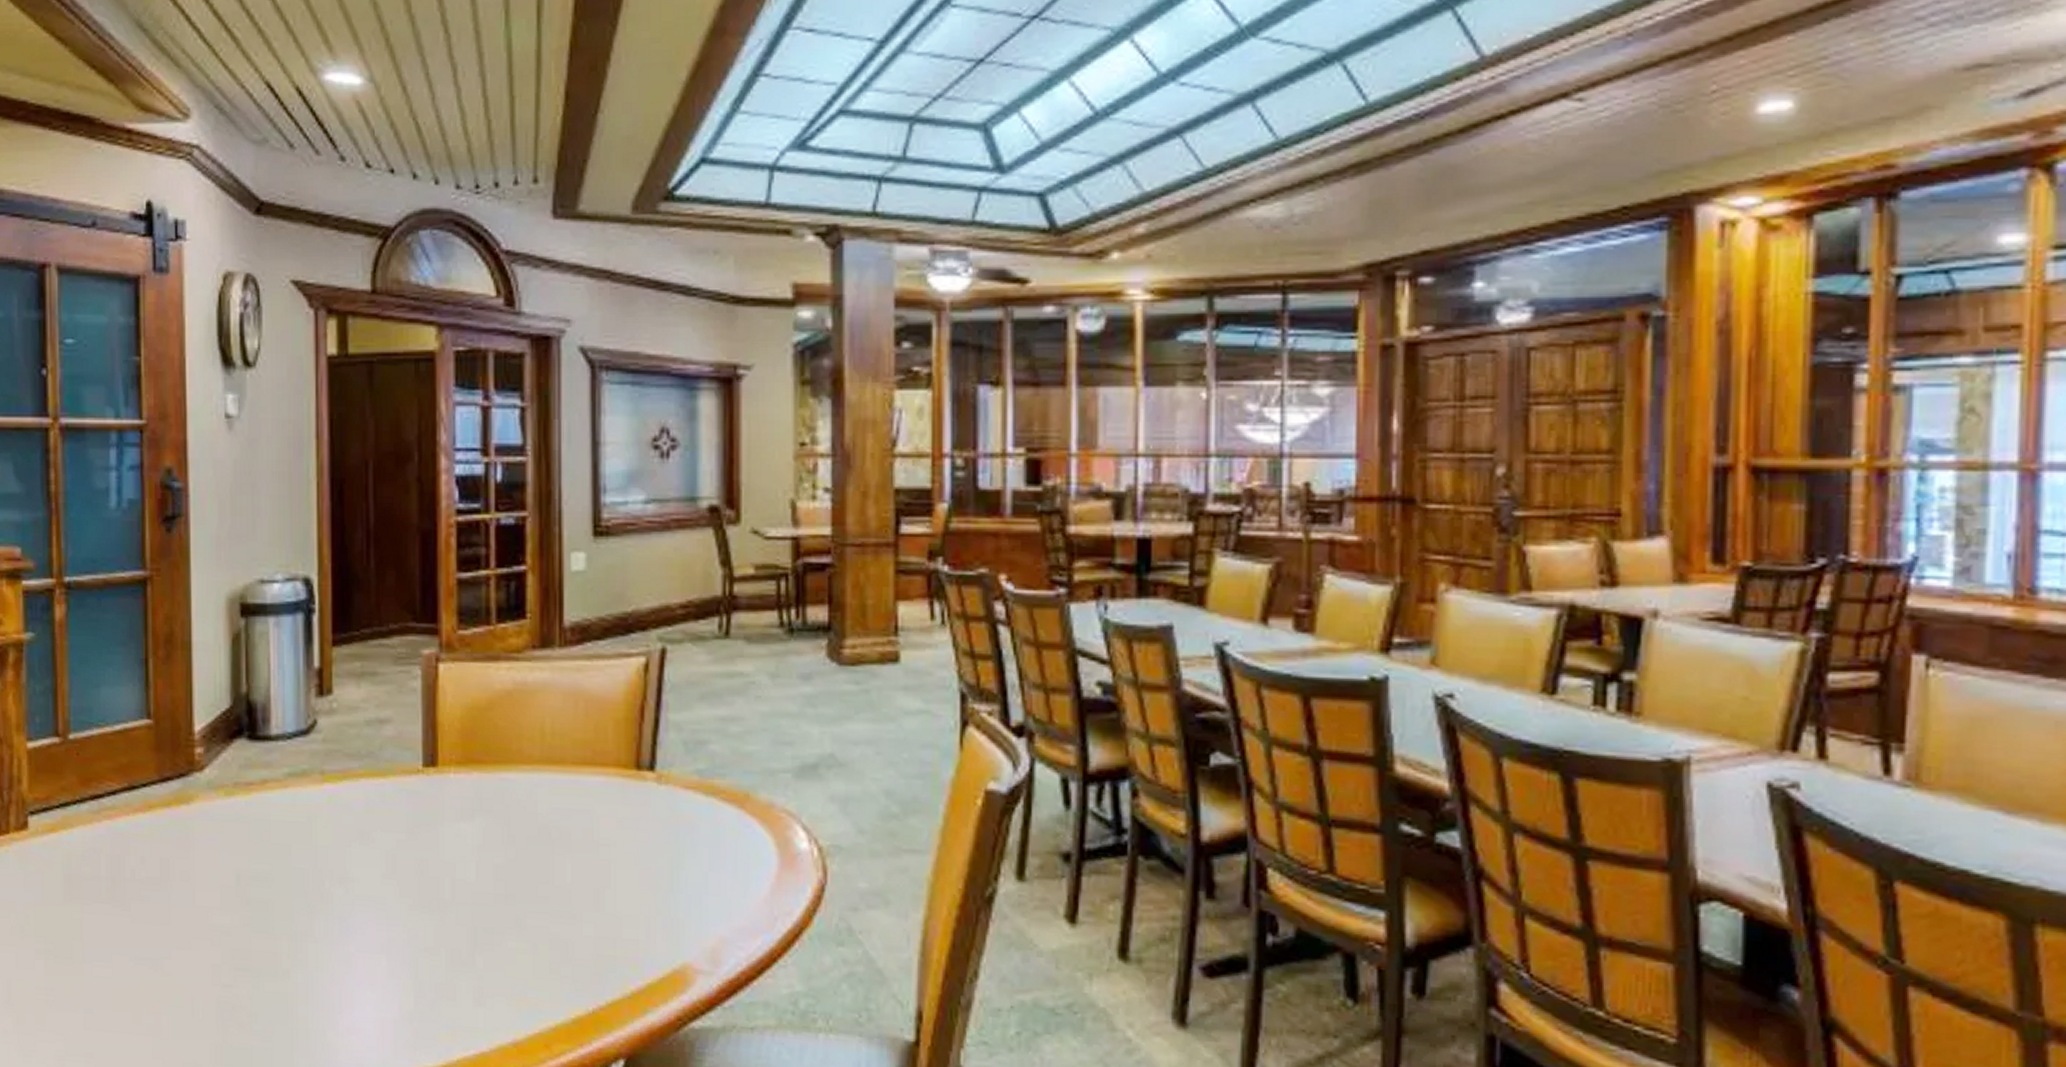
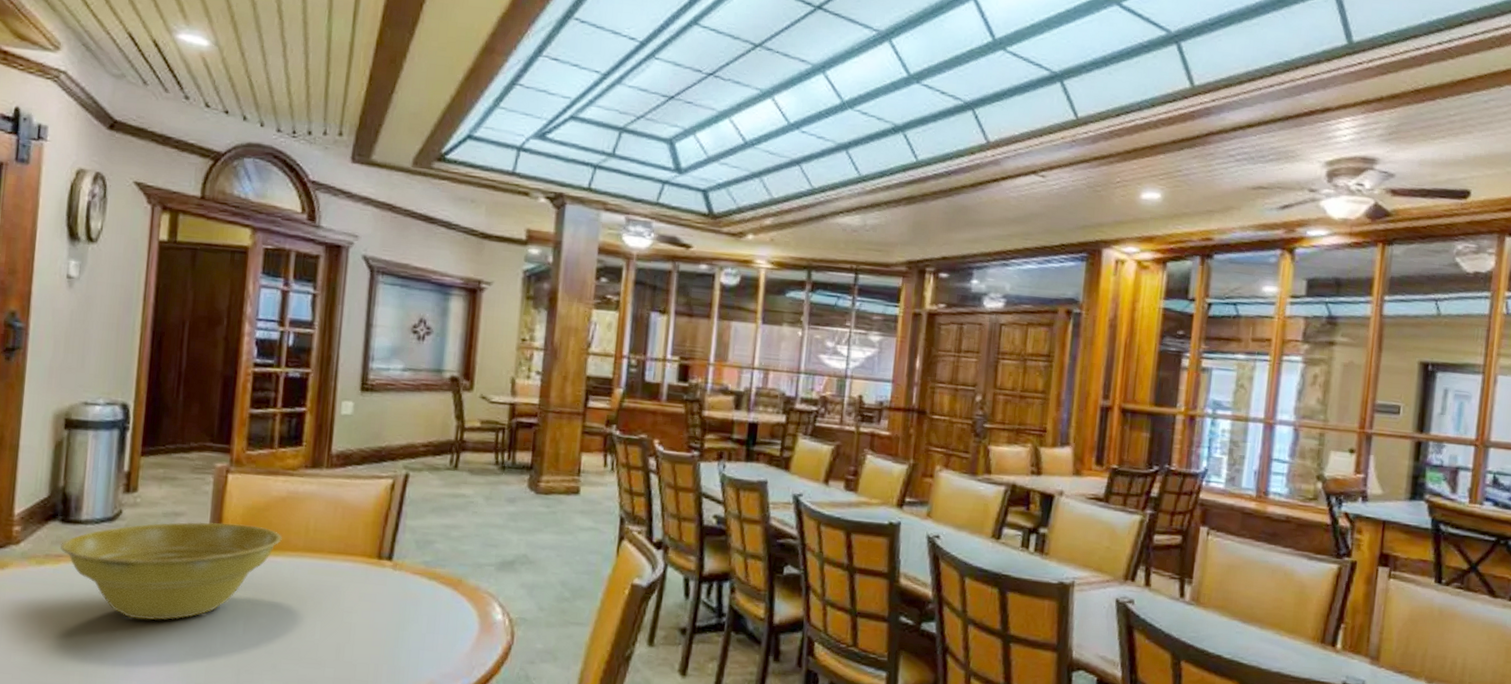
planter bowl: none [251,730,512,864] -> present [61,522,282,620]

